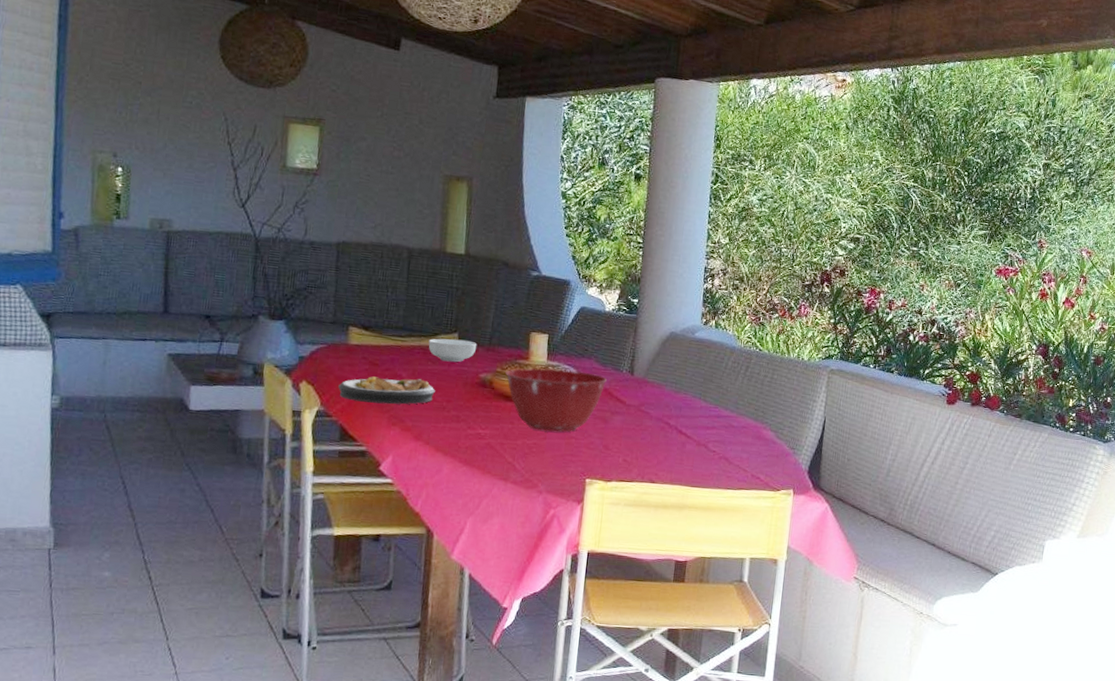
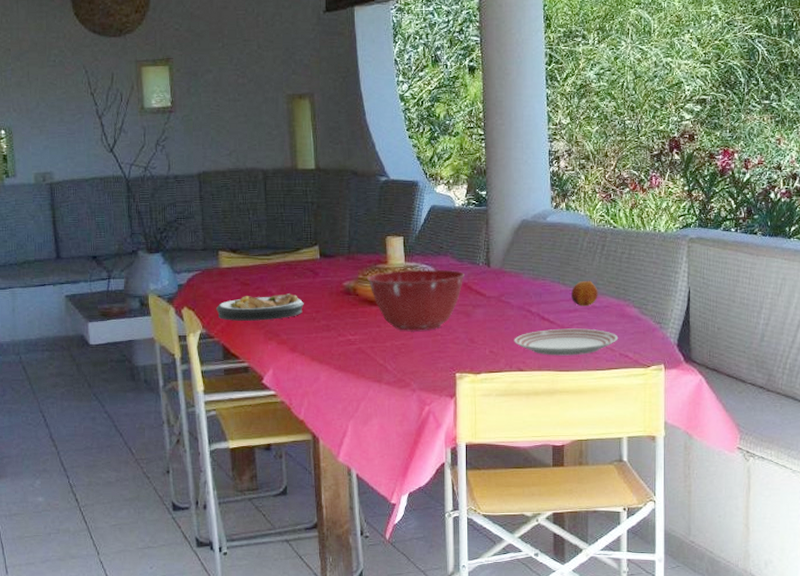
cereal bowl: present [428,338,477,362] -> none [292,251,337,274]
dinner plate: none [648,444,752,473] -> present [514,328,619,356]
fruit: none [710,399,738,425] -> present [570,280,598,307]

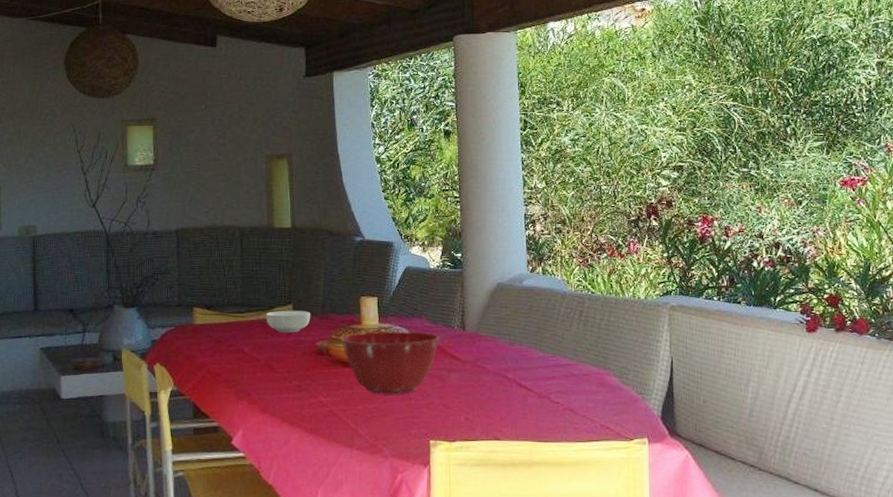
plate: present [216,294,304,321] -> none [188,352,276,379]
cereal bowl: none [292,251,337,274] -> present [266,310,311,333]
dinner plate: present [514,328,619,356] -> none [490,396,599,426]
fruit: present [570,280,598,307] -> none [548,347,577,374]

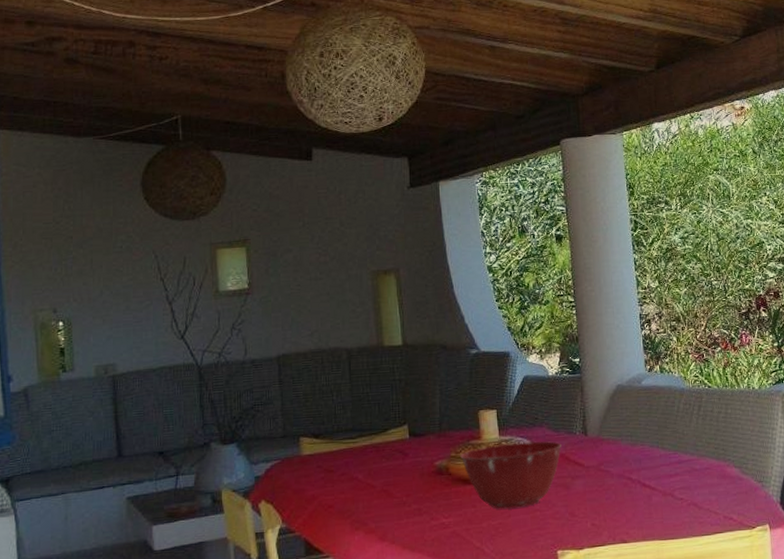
cereal bowl: present [266,310,311,333] -> none [379,430,428,456]

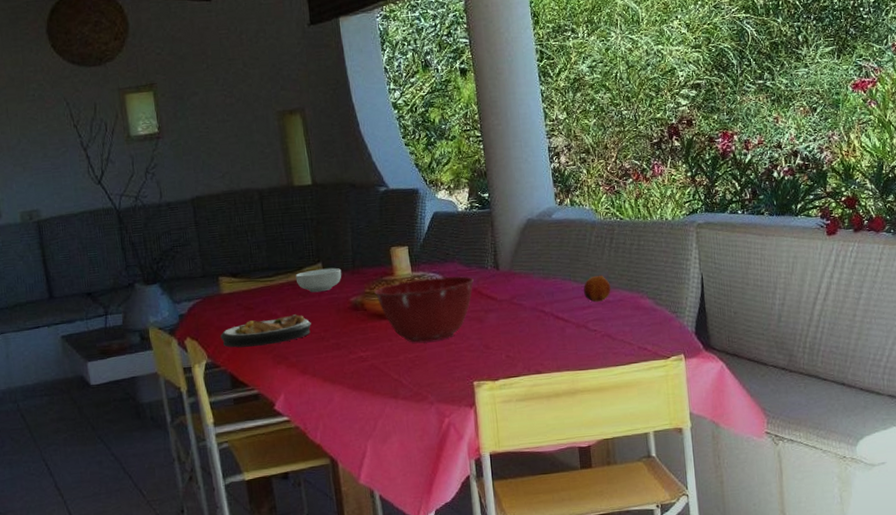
plate: none [297,478,393,512] -> present [220,314,311,348]
cereal bowl: none [379,430,428,456] -> present [295,267,342,293]
fruit: none [670,442,698,470] -> present [583,275,611,302]

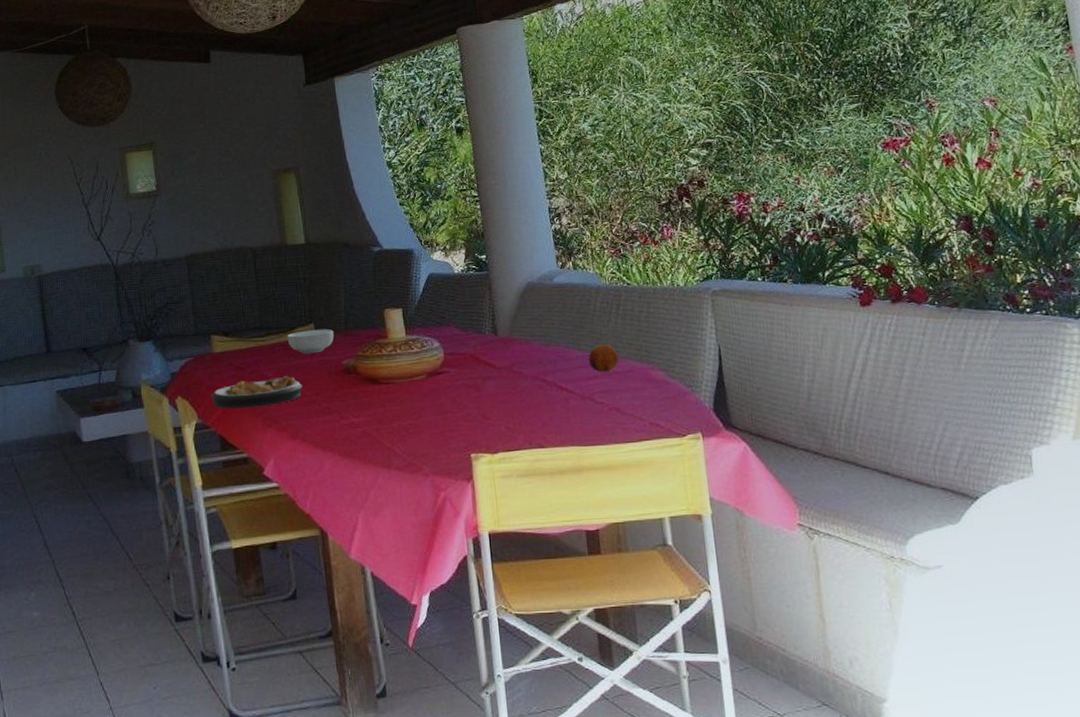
mixing bowl: present [374,276,474,343] -> none [367,340,471,410]

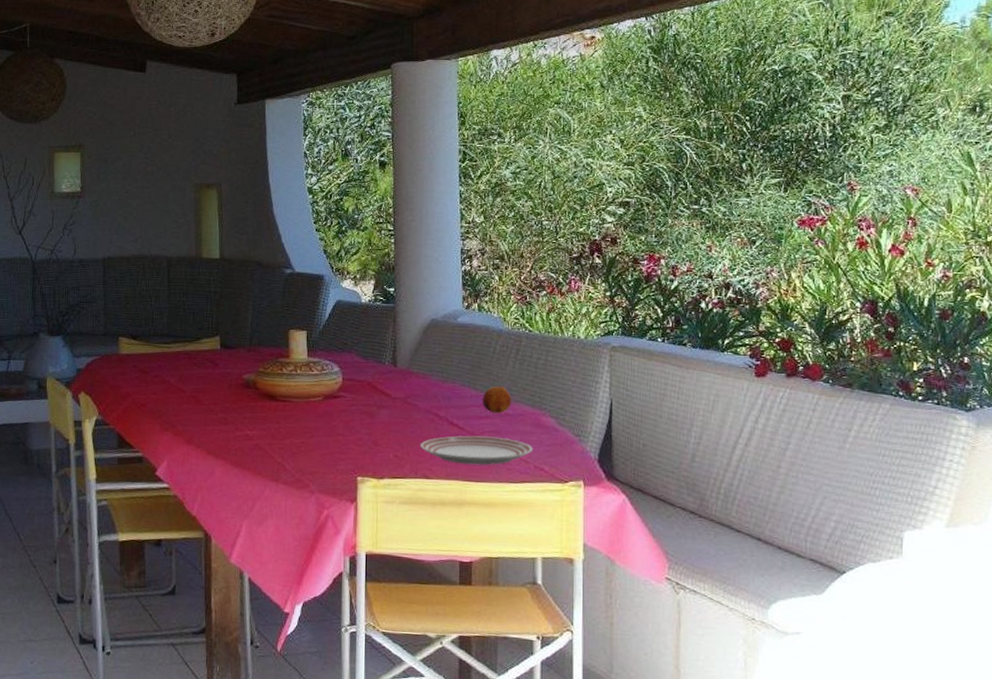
plate: present [211,376,303,409] -> none [113,383,202,410]
cereal bowl: present [287,328,334,354] -> none [192,342,238,365]
dinner plate: none [531,396,647,429] -> present [420,435,533,466]

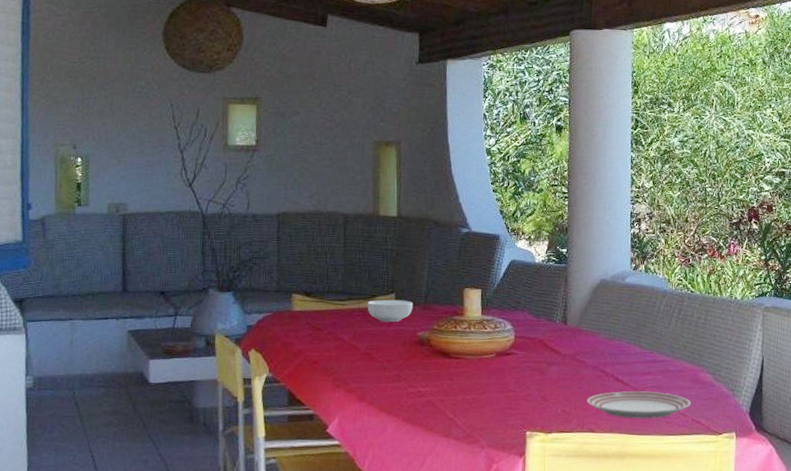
cereal bowl: none [192,342,238,365] -> present [367,299,414,323]
fruit: present [482,385,512,414] -> none [645,343,673,370]

